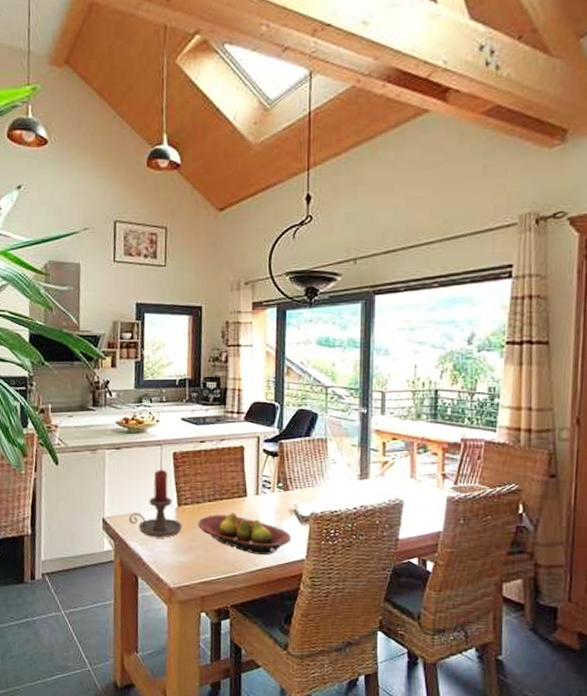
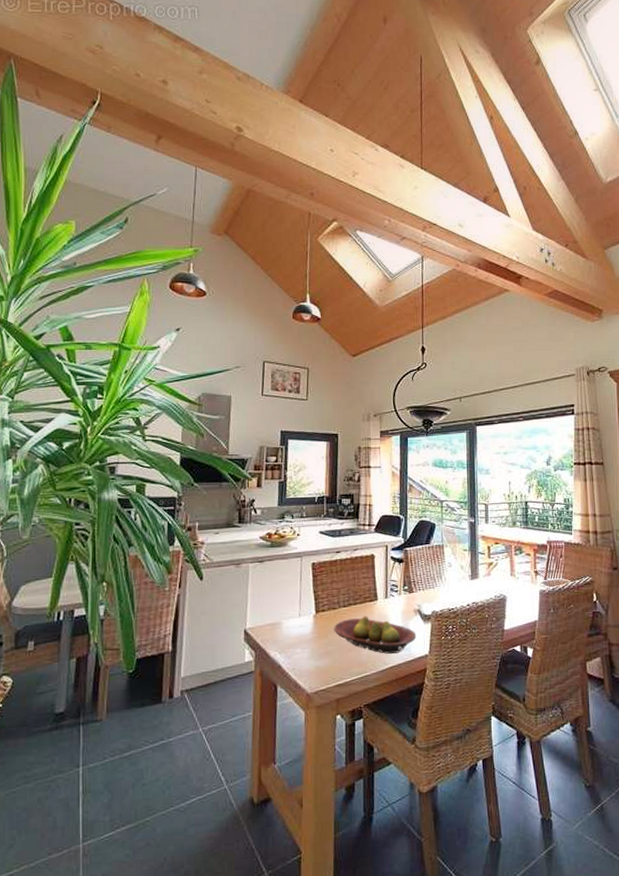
candle holder: present [129,470,182,537] -> none [270,580,320,644]

